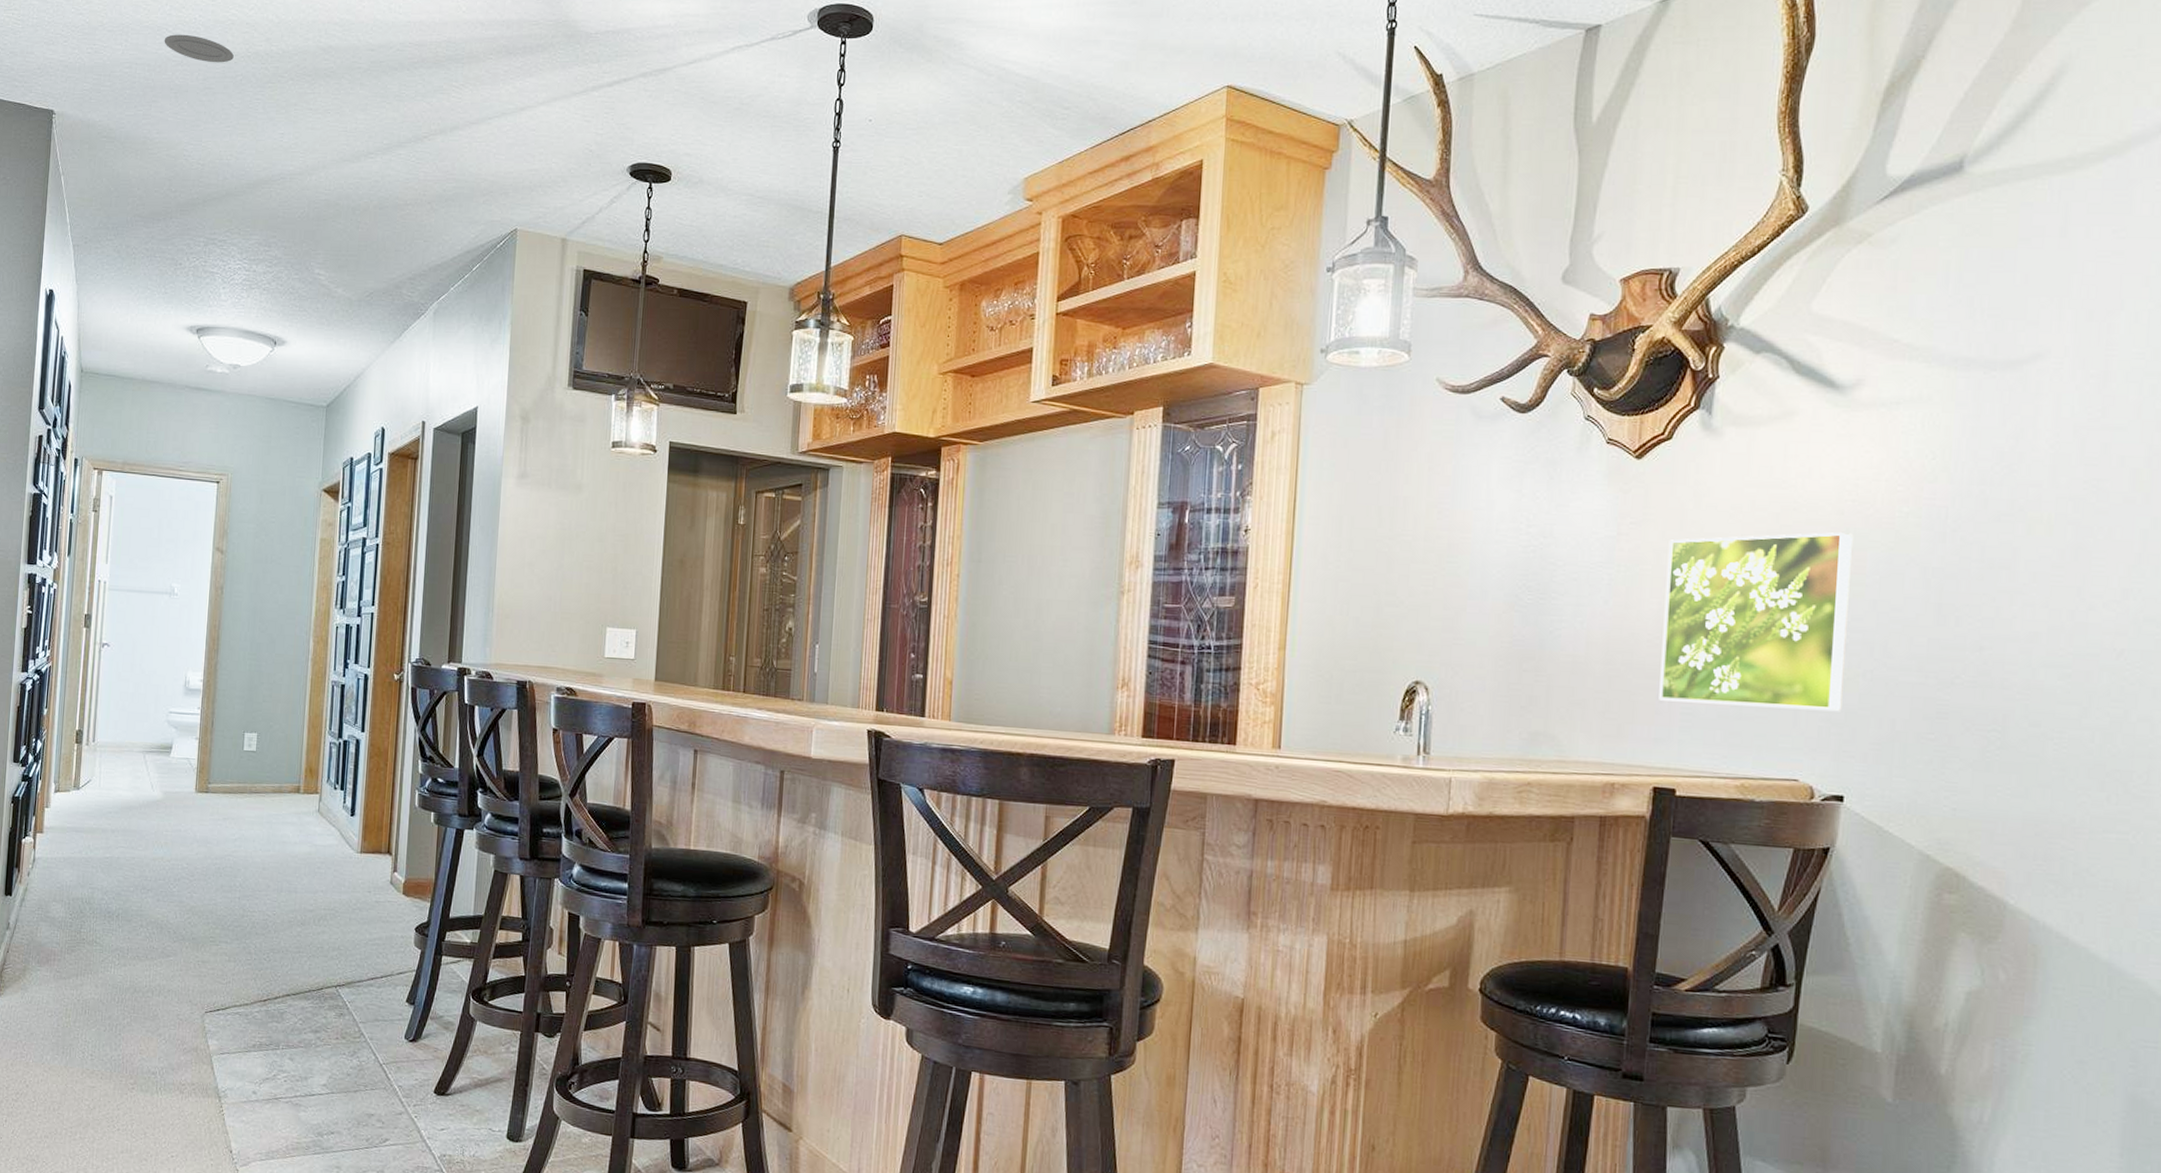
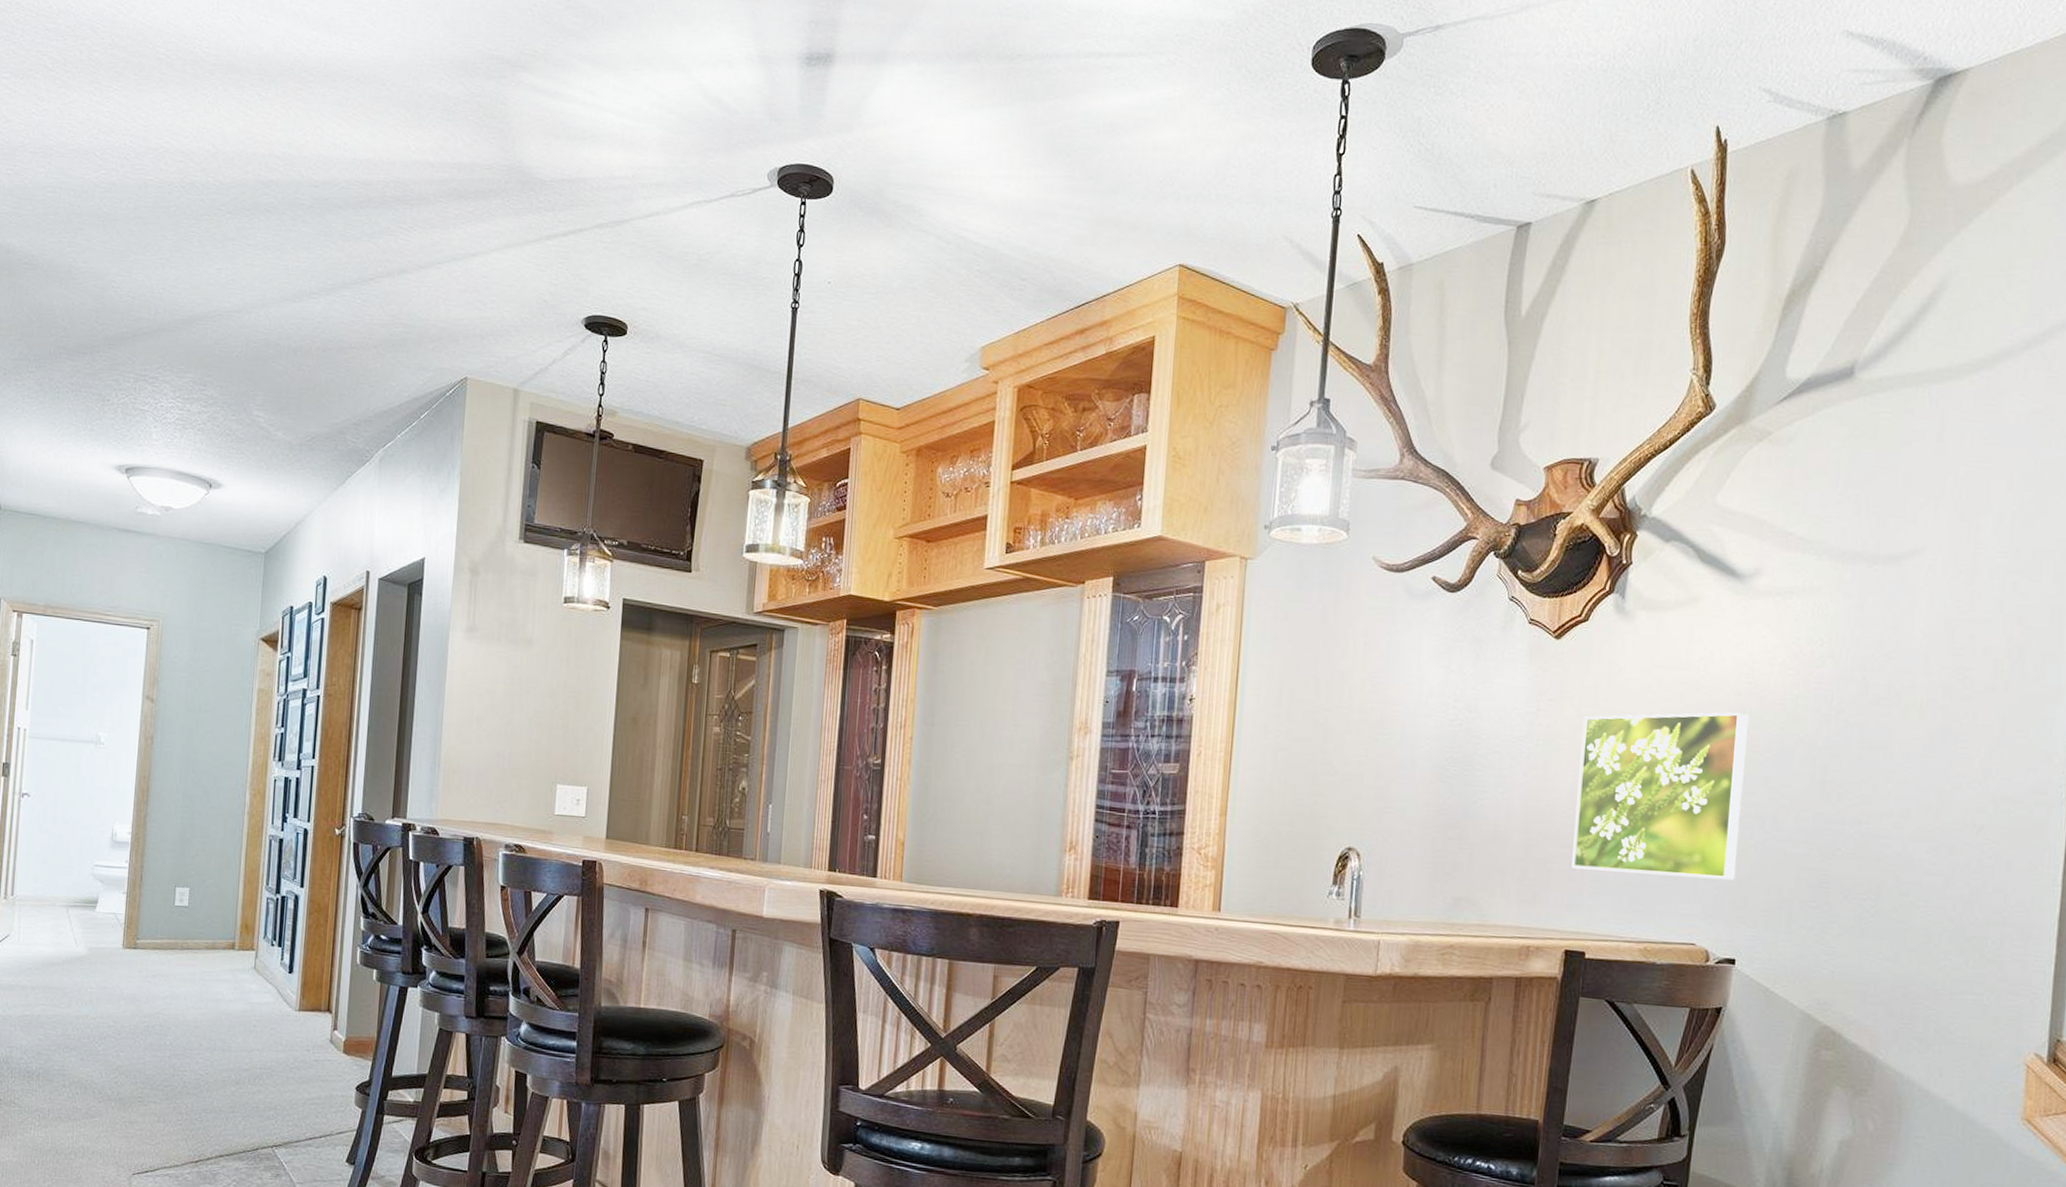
recessed light: present [164,34,234,63] -> none [91,159,167,192]

